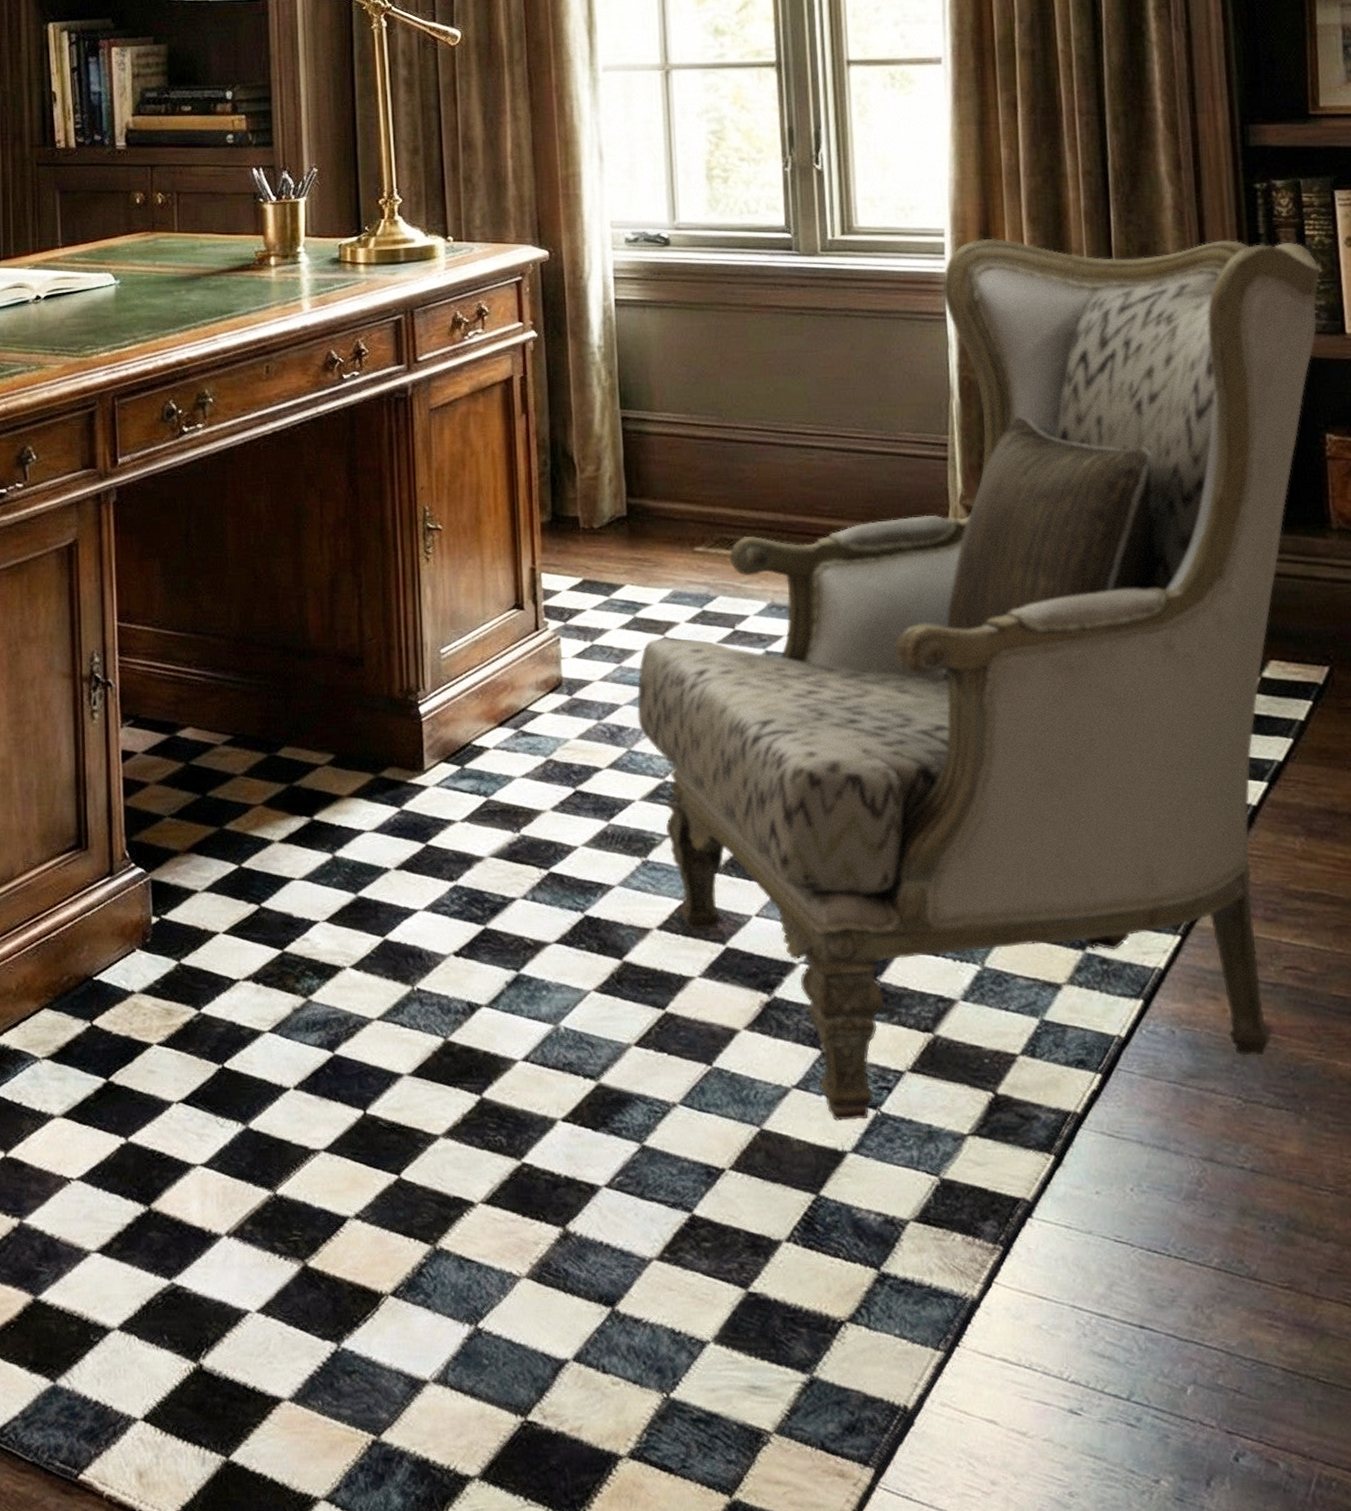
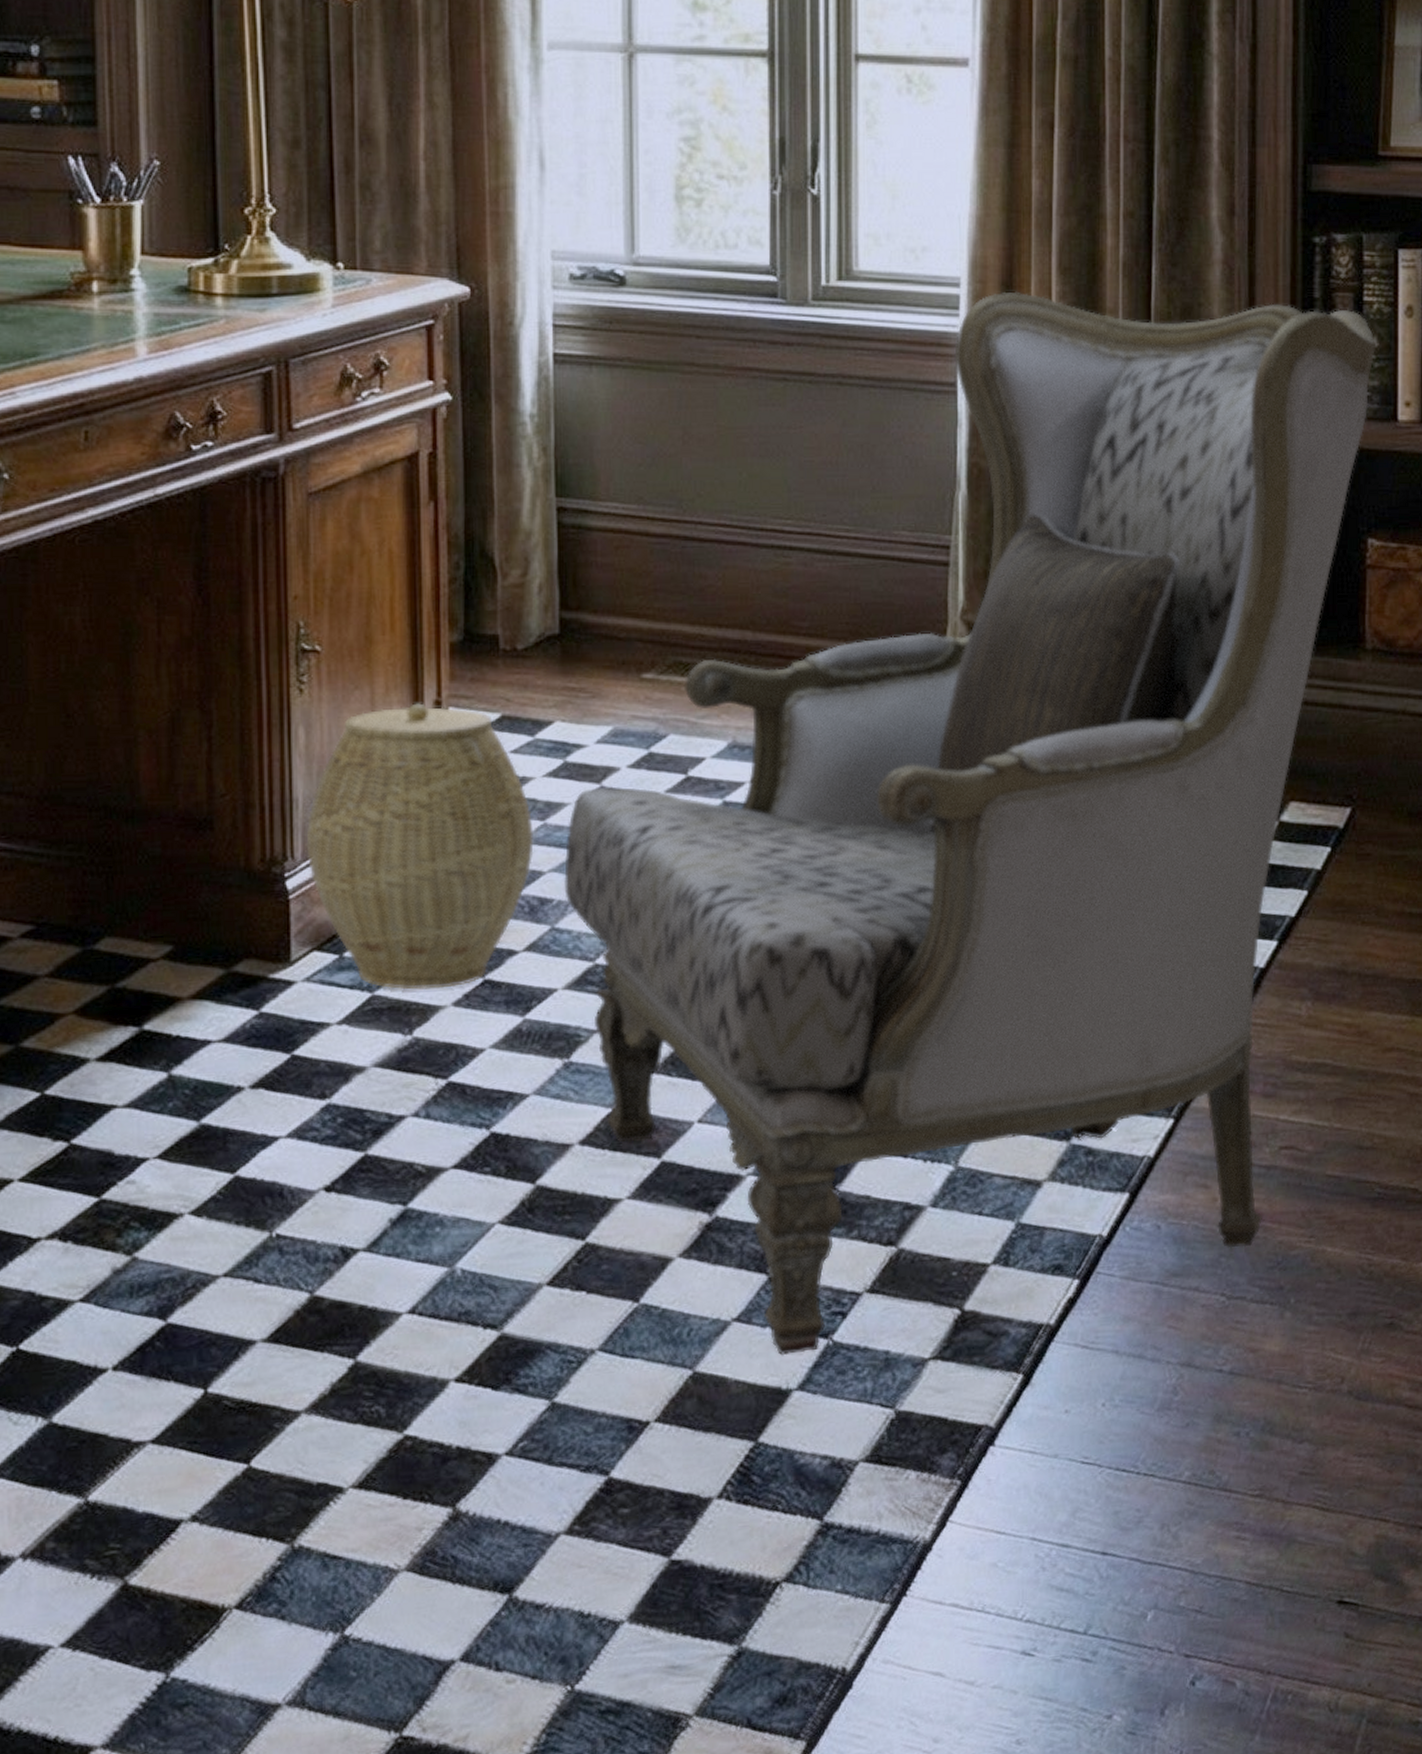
woven basket: none [434,570,612,796] -> present [306,703,534,990]

